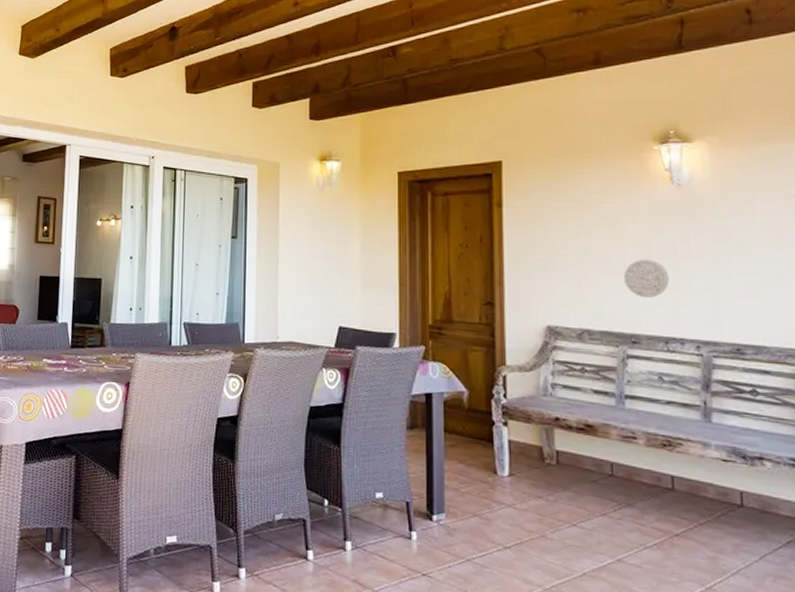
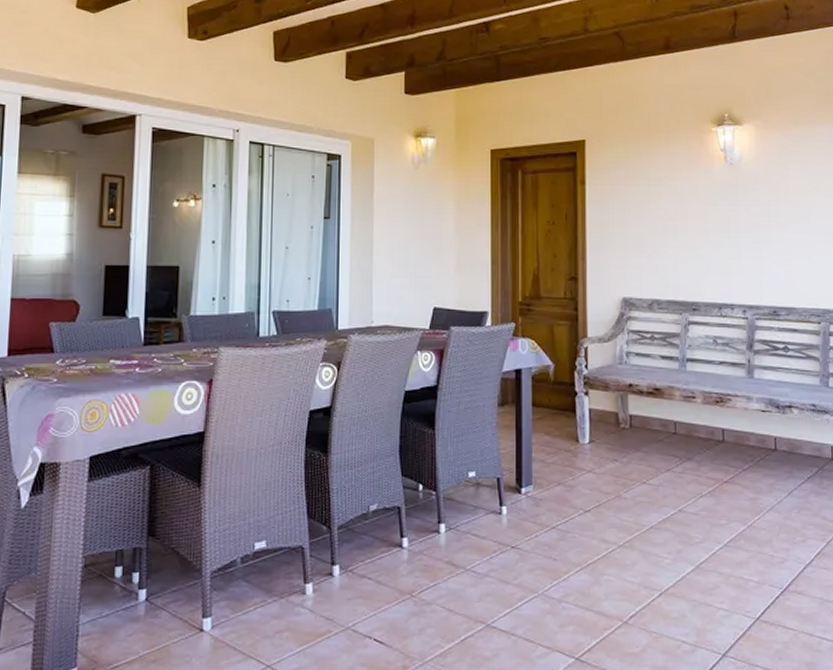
decorative medallion: present [623,259,669,297] -> none [686,232,723,267]

